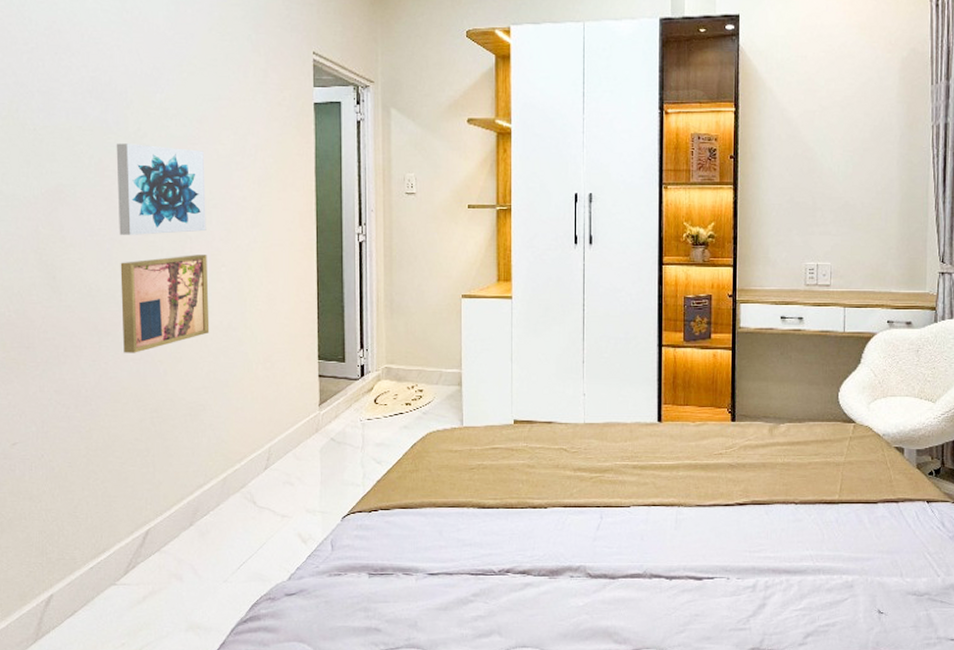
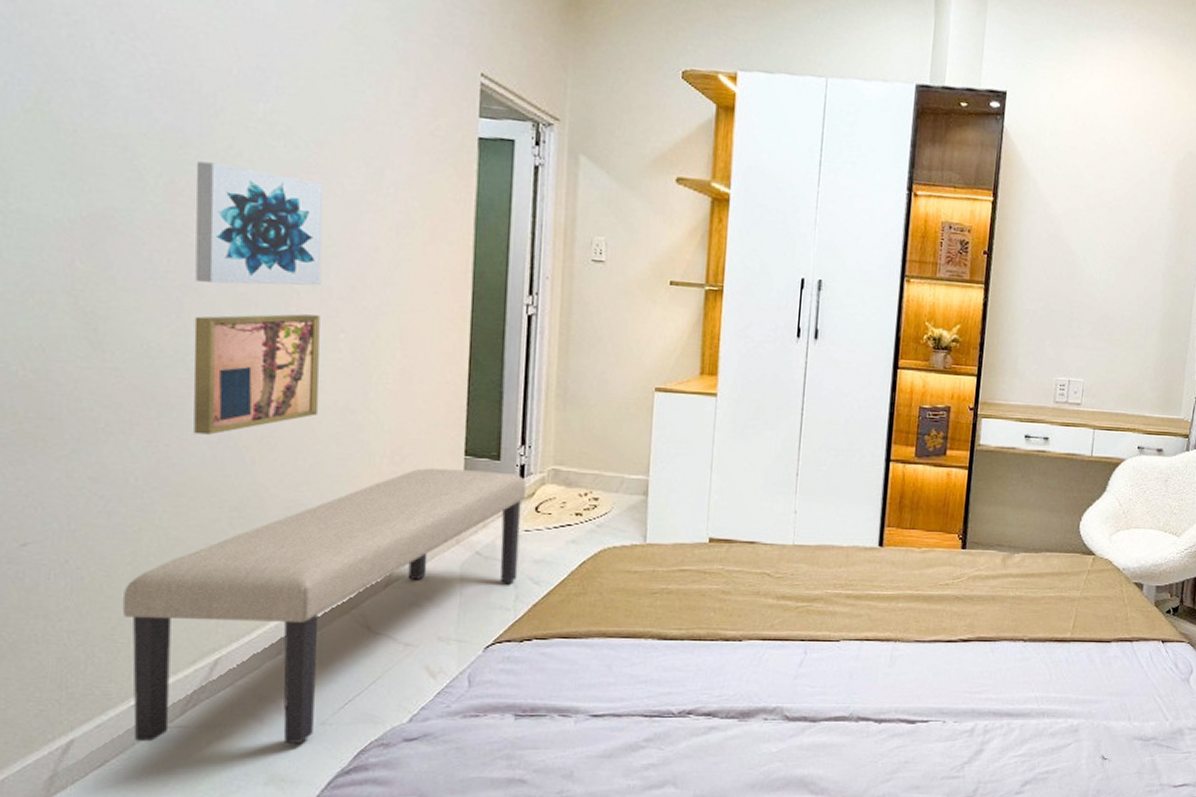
bench: none [81,371,366,597] -> present [122,468,526,743]

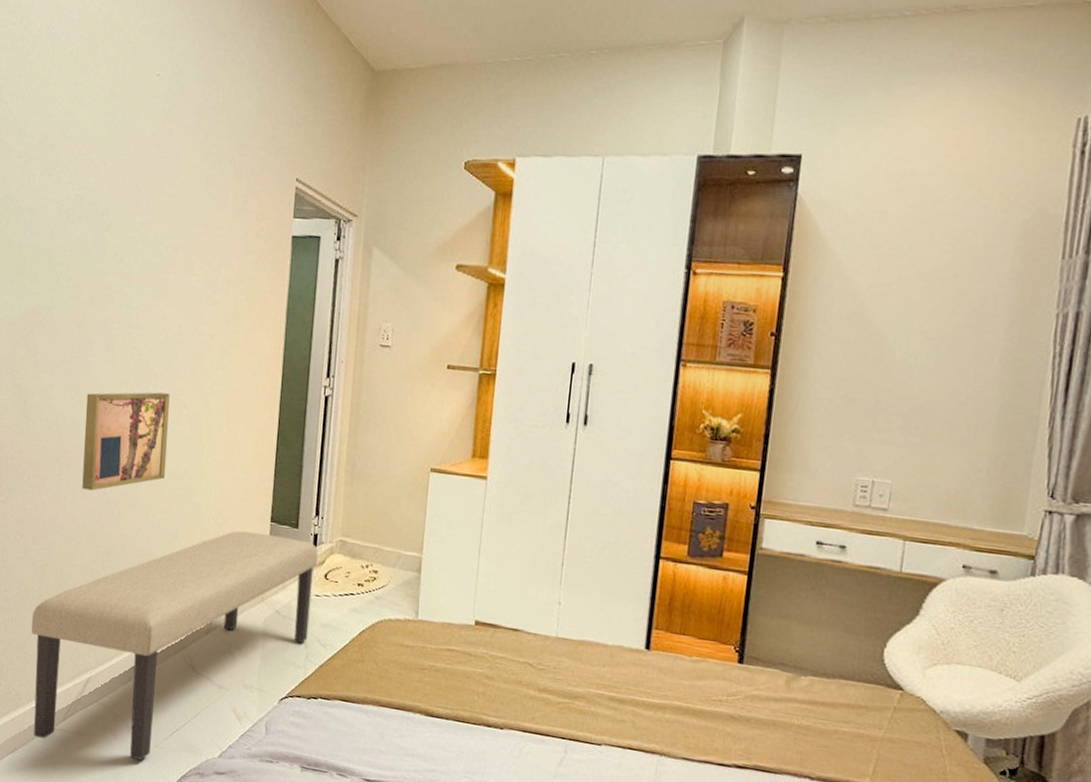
wall art: present [195,161,323,286] -> none [88,267,176,369]

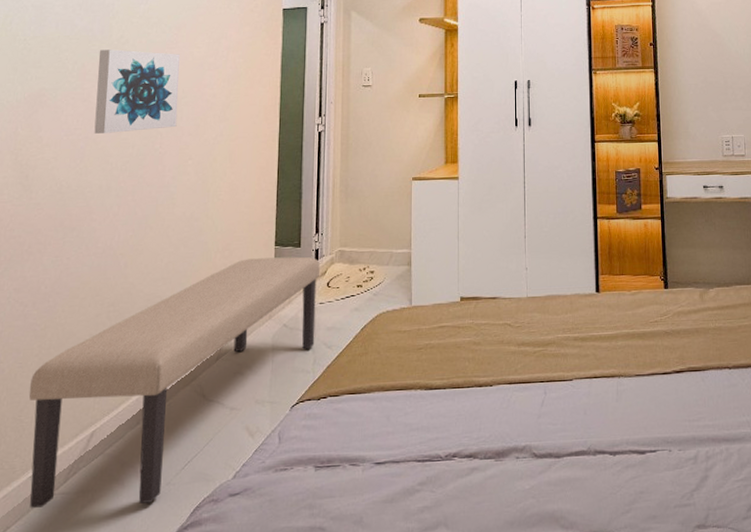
wall art: present [82,392,170,491] -> none [87,149,175,248]
wall art: none [88,267,176,369] -> present [94,49,180,134]

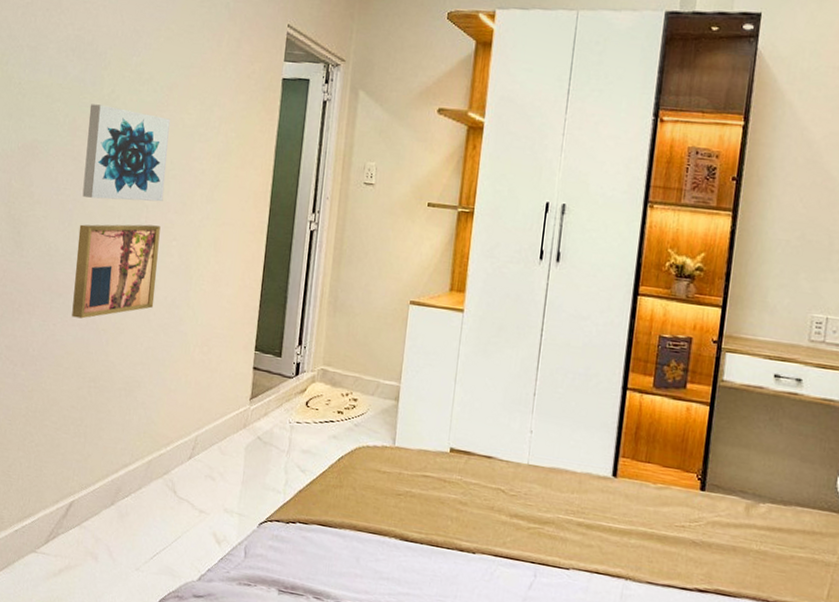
bench: present [28,256,319,508] -> none [15,359,300,584]
wall art: none [87,149,175,248] -> present [72,224,161,319]

